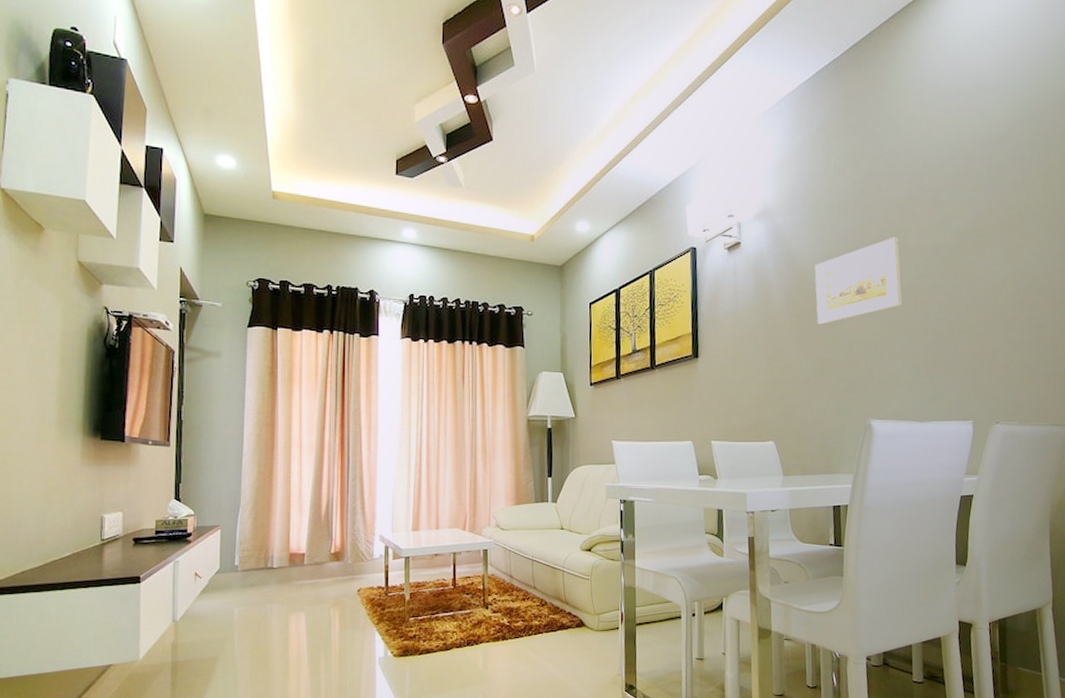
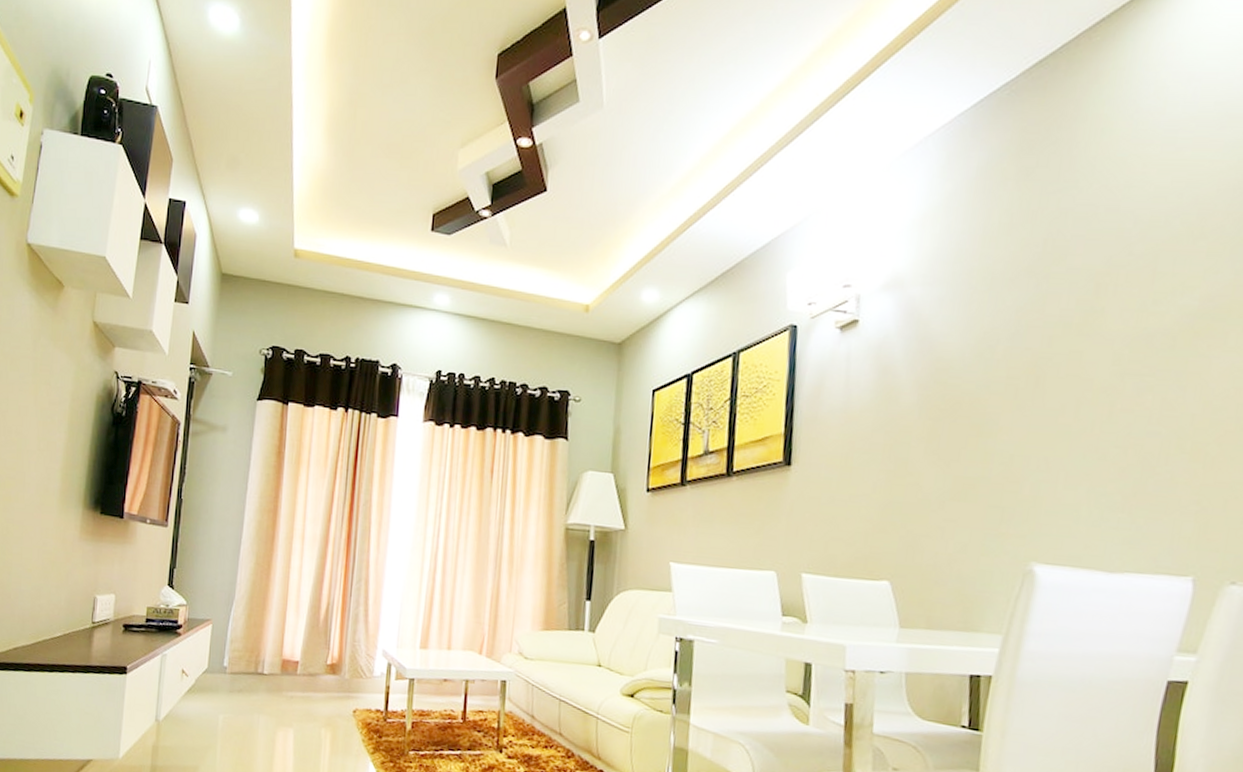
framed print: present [814,237,902,325] -> none [960,318,1091,432]

